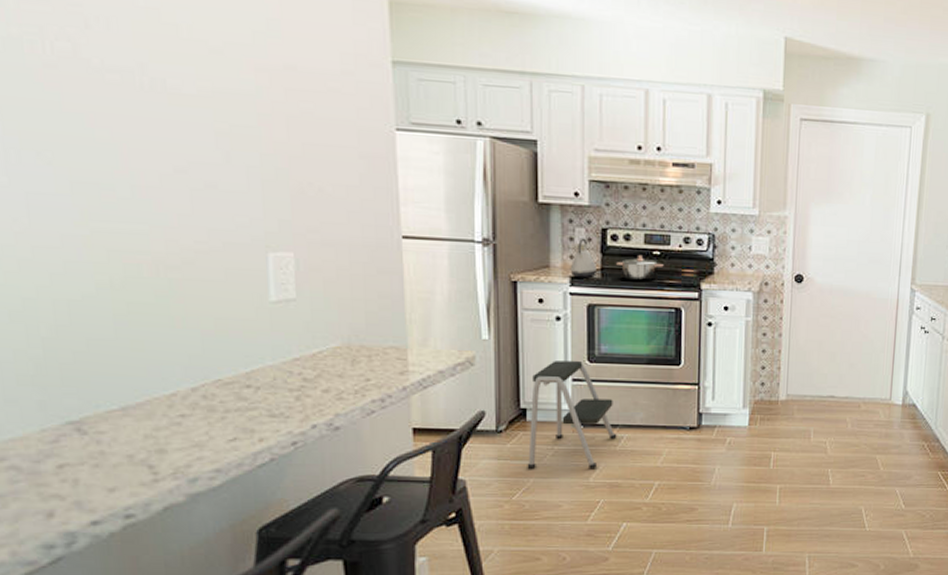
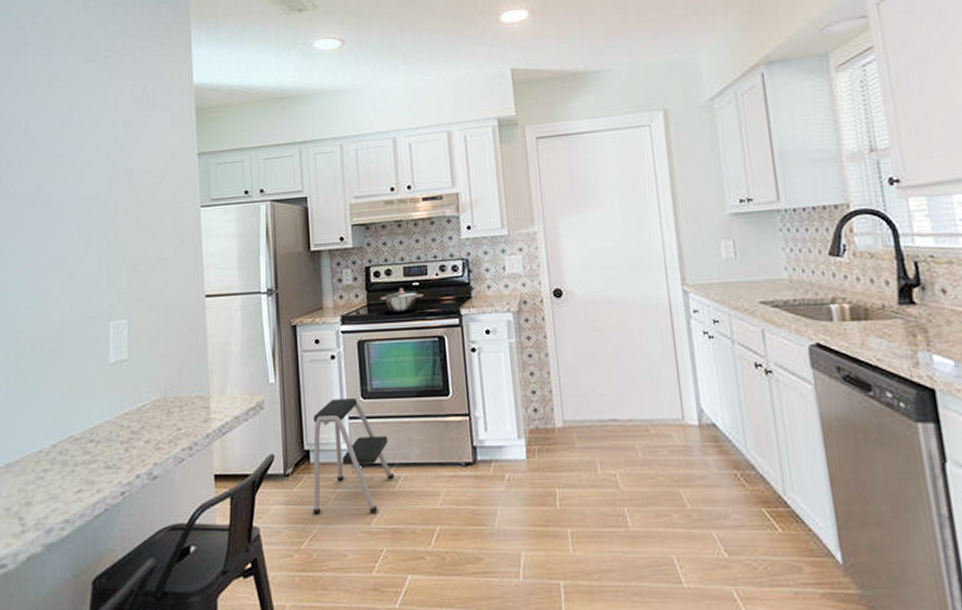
kettle: present [570,238,598,278] -> none [340,278,364,316]

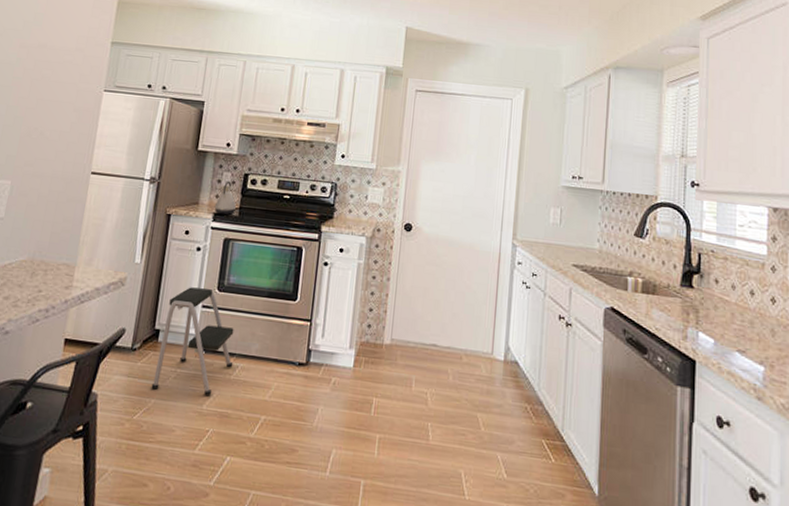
kettle: none [340,278,364,316] -> present [214,180,237,216]
cooking pot: present [380,287,424,314] -> none [252,197,292,221]

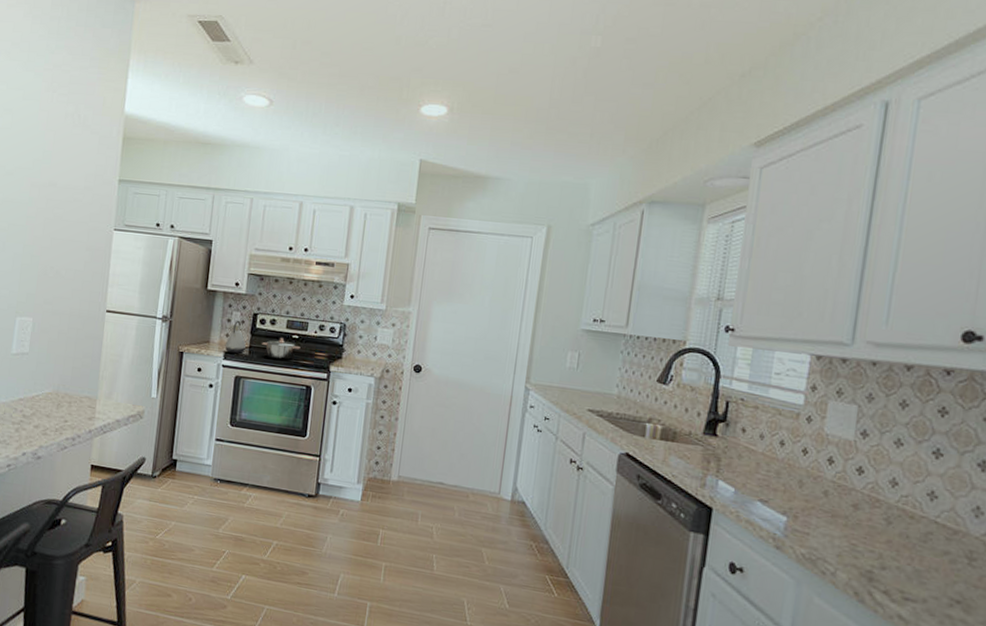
step stool: present [151,287,234,397] -> none [171,421,247,522]
cooking pot: none [252,197,292,221] -> present [262,337,300,361]

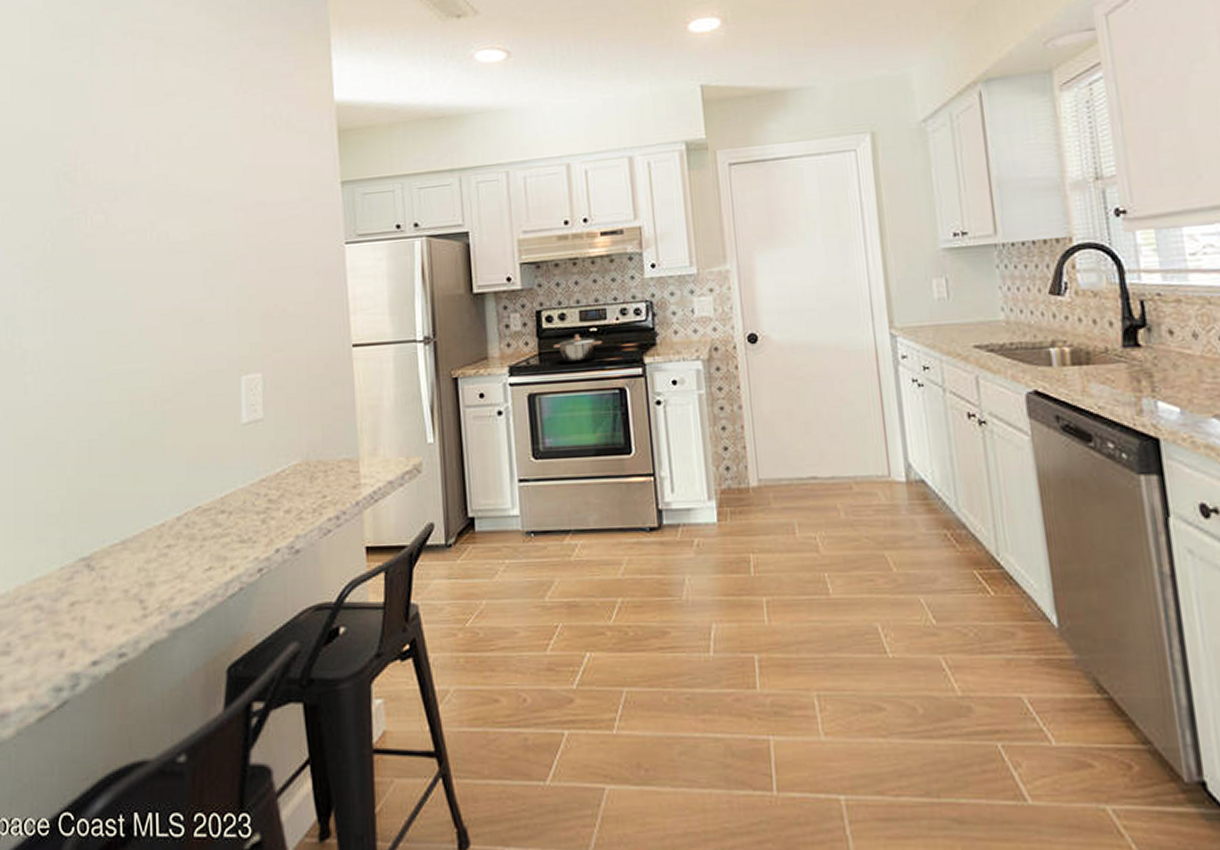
kettle: present [224,320,247,354] -> none [507,323,535,367]

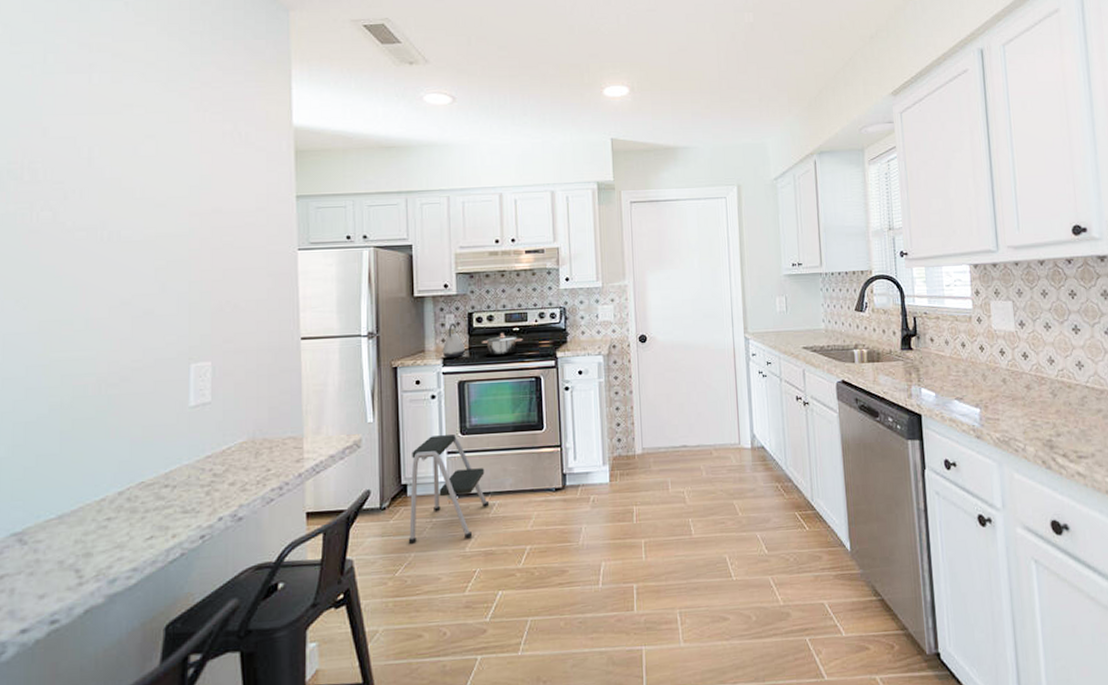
step stool: none [478,459,571,588] -> present [408,435,490,544]
kettle: none [507,323,535,367] -> present [442,323,466,359]

